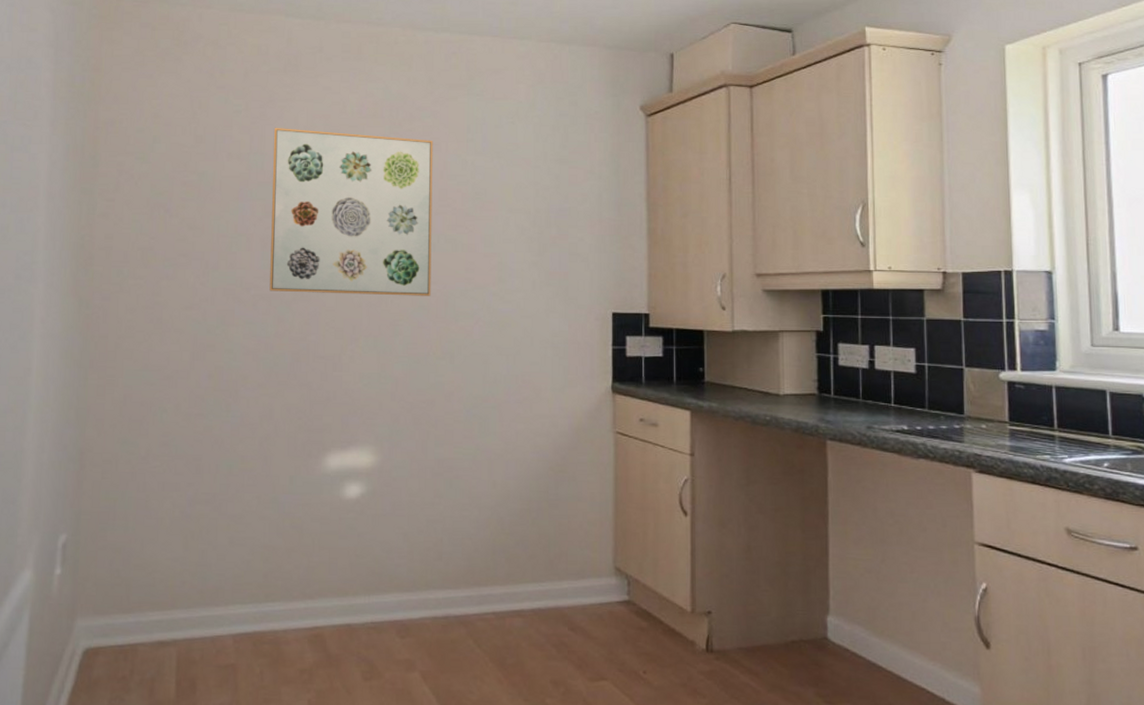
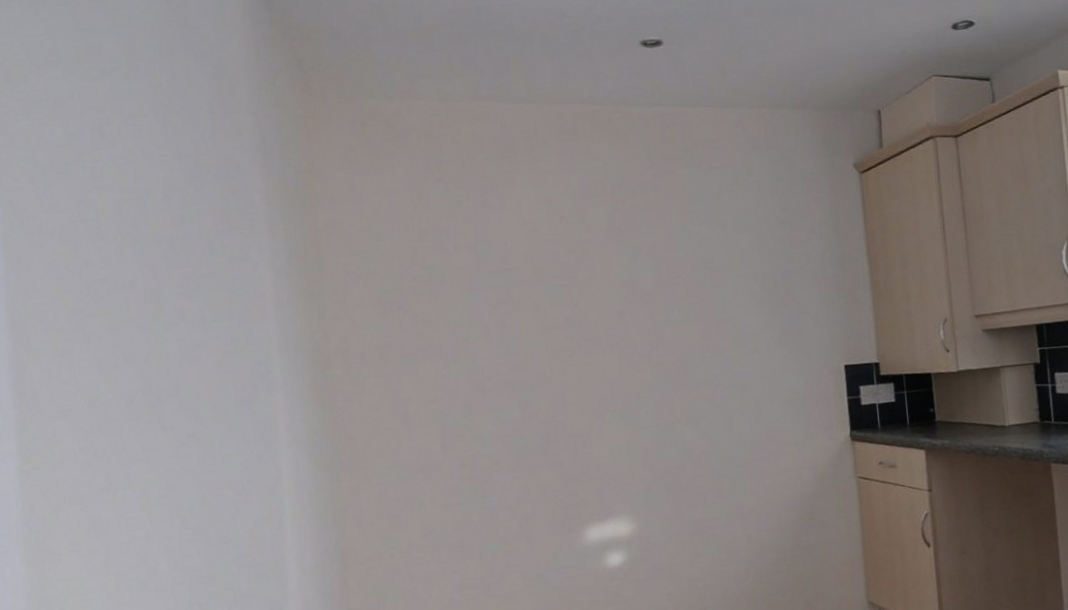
wall art: present [269,128,433,296] -> none [497,214,670,377]

